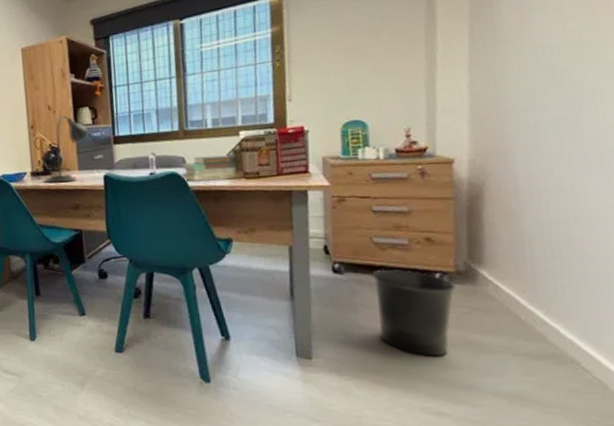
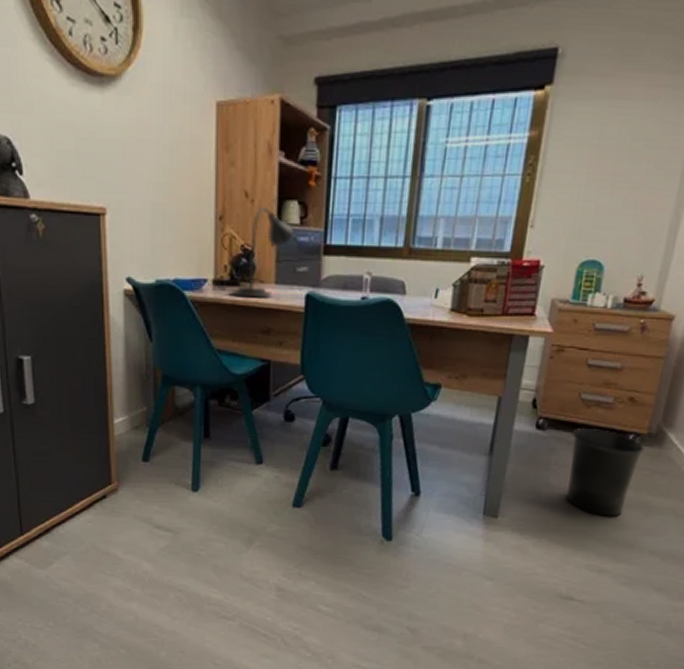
books: present [180,154,245,181] -> none [396,283,468,315]

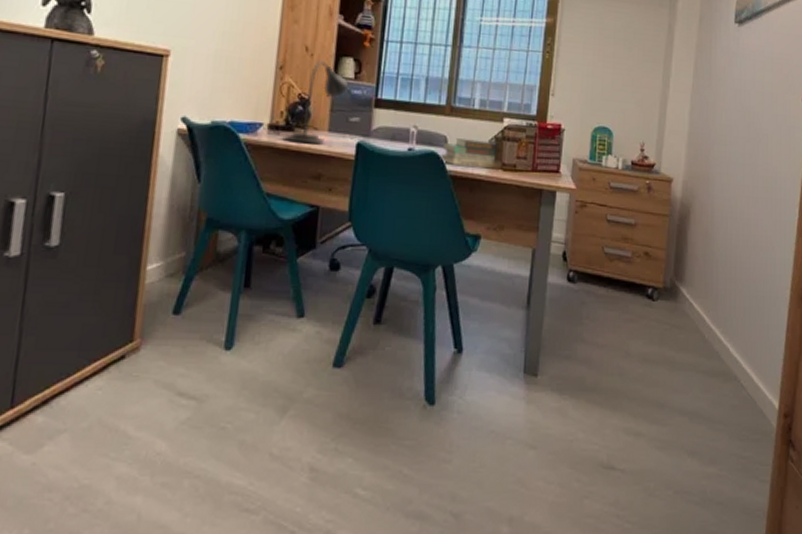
books: none [396,283,468,315] -> present [440,138,502,170]
waste bin: present [565,427,645,517] -> none [598,281,662,374]

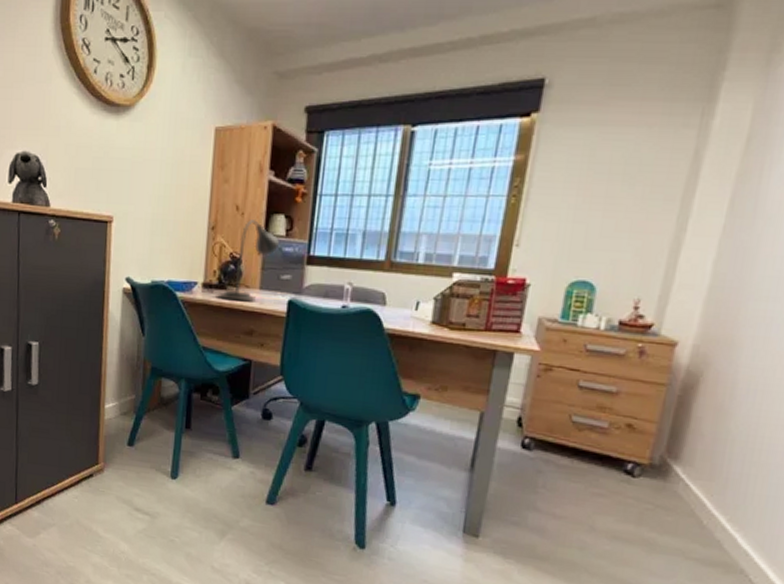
books: present [440,138,502,170] -> none [376,295,449,328]

